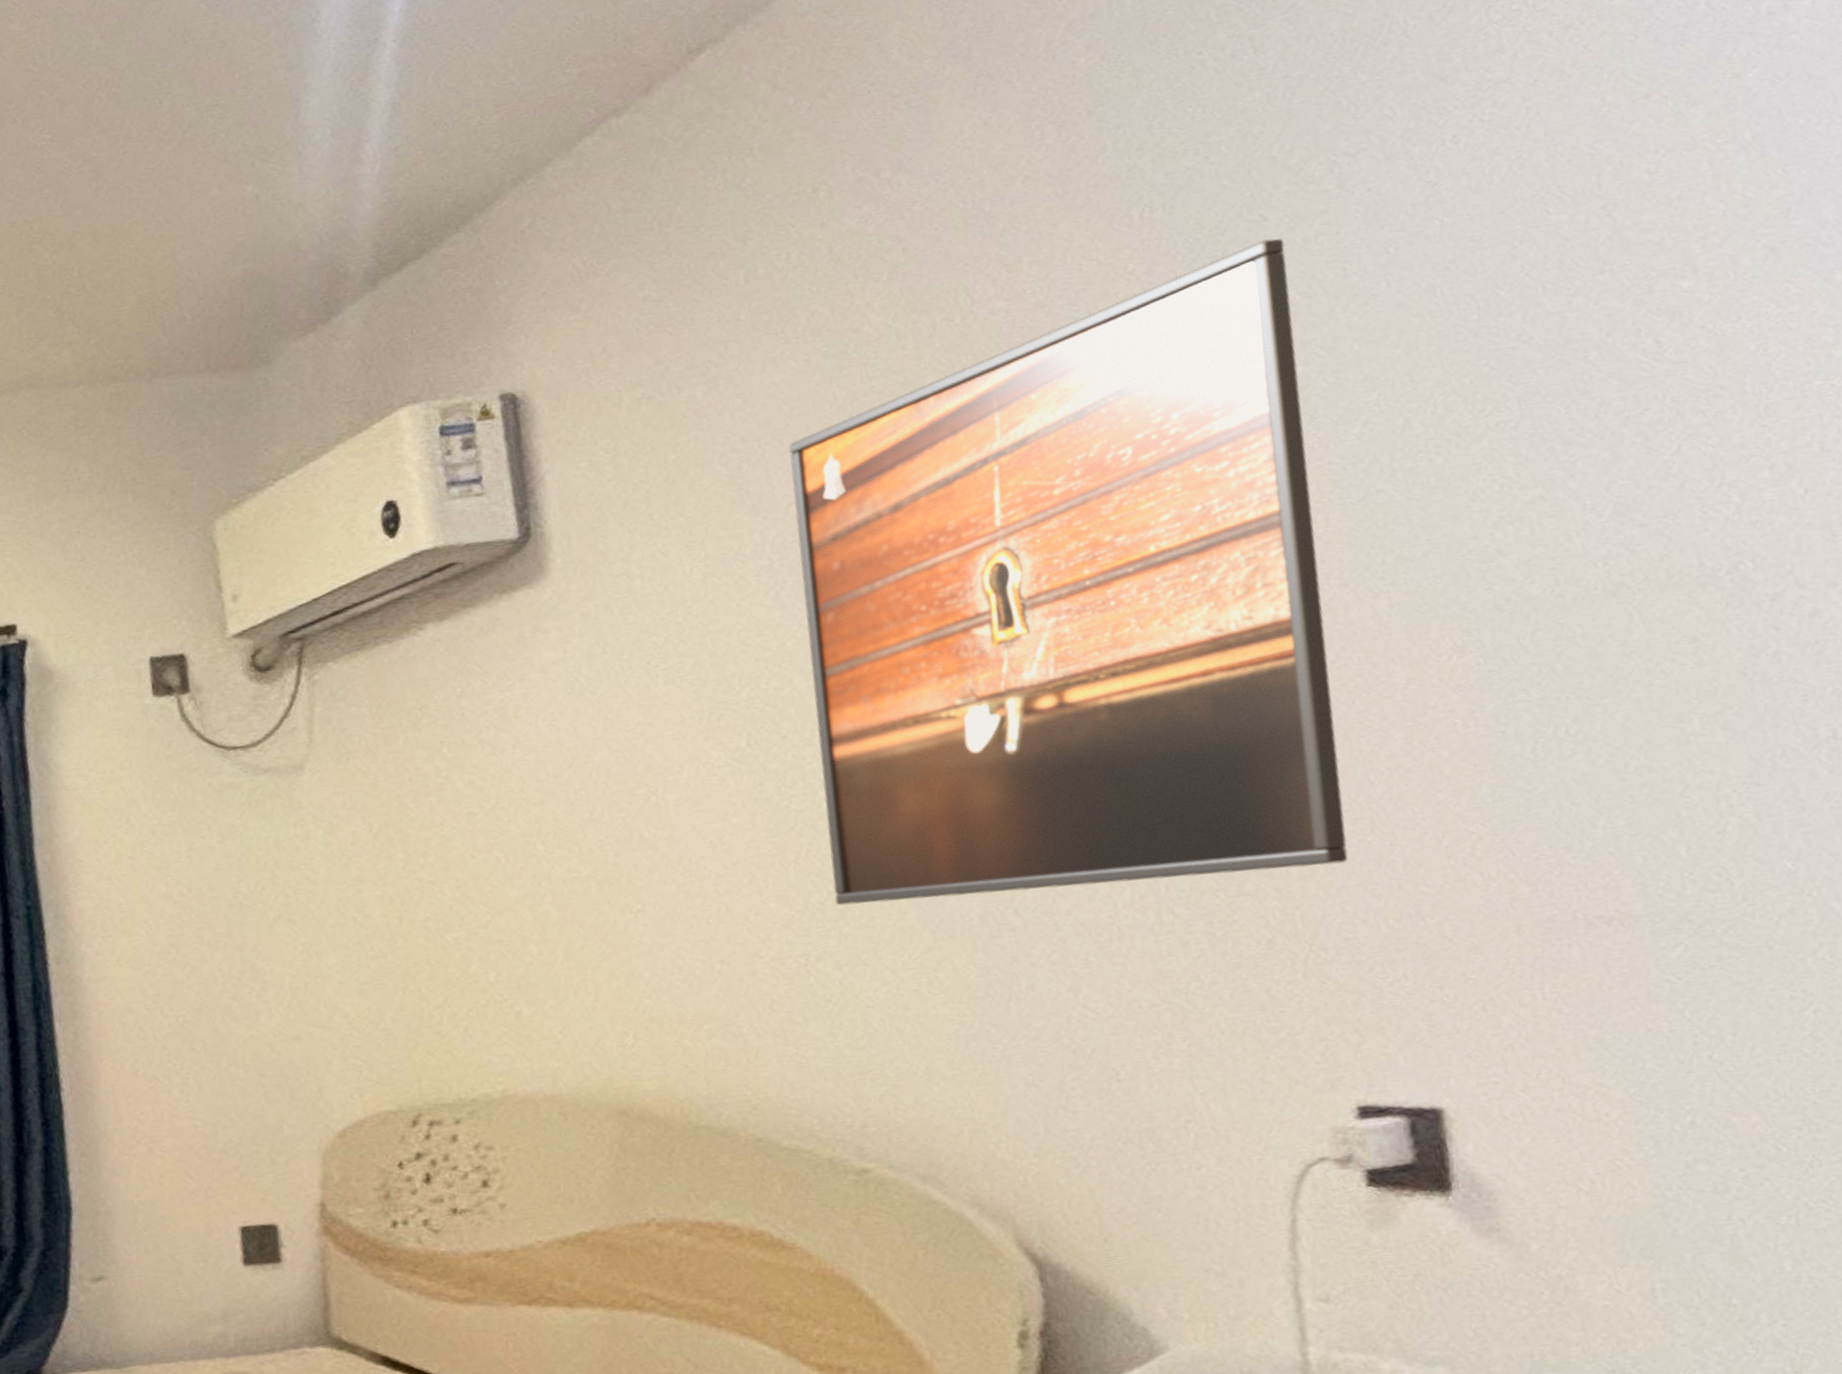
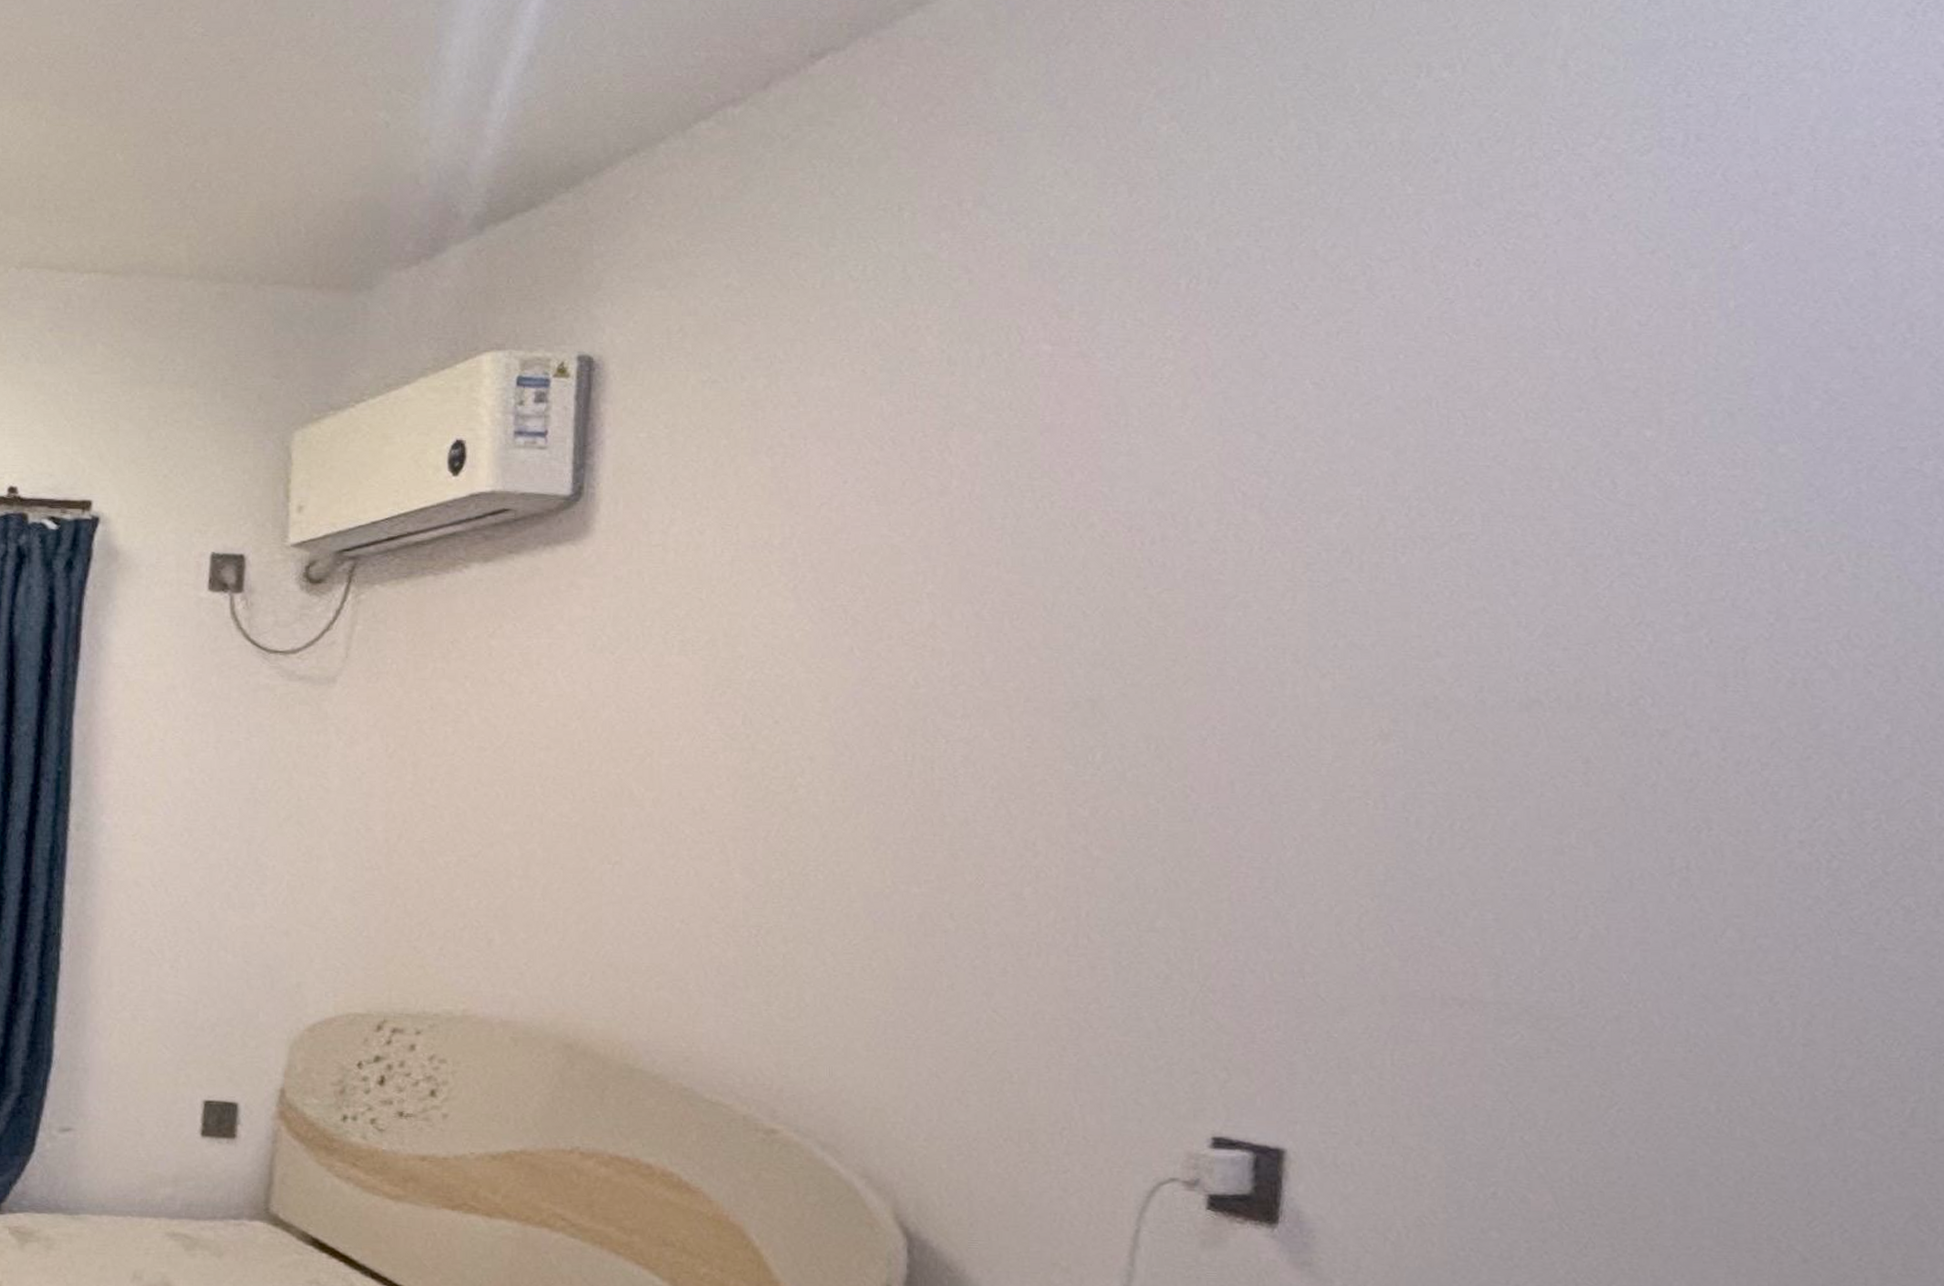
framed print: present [788,238,1349,906] -> none [794,328,1308,915]

